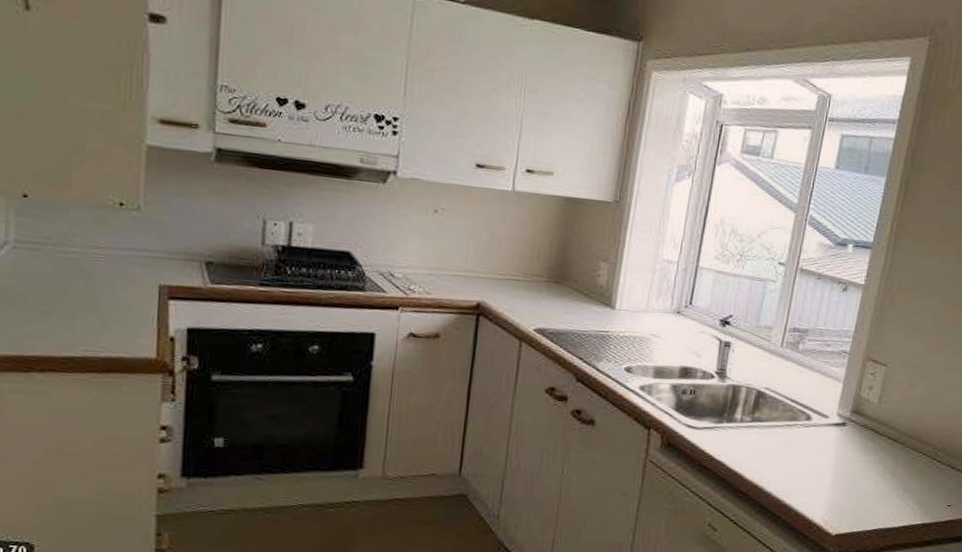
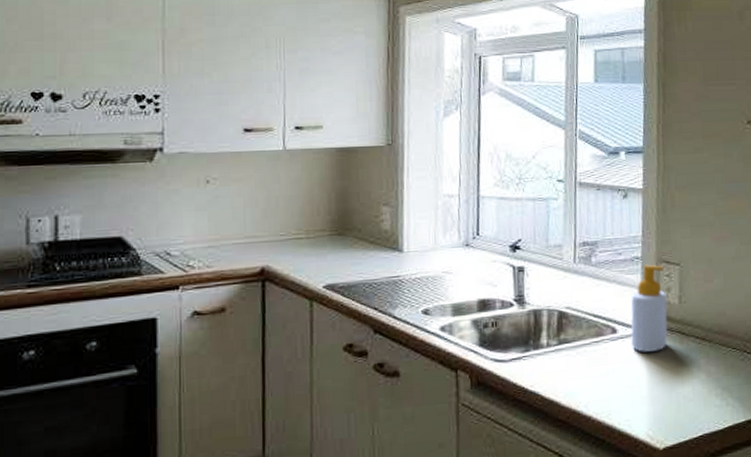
soap bottle: none [823,359,871,444] -> present [631,264,668,352]

